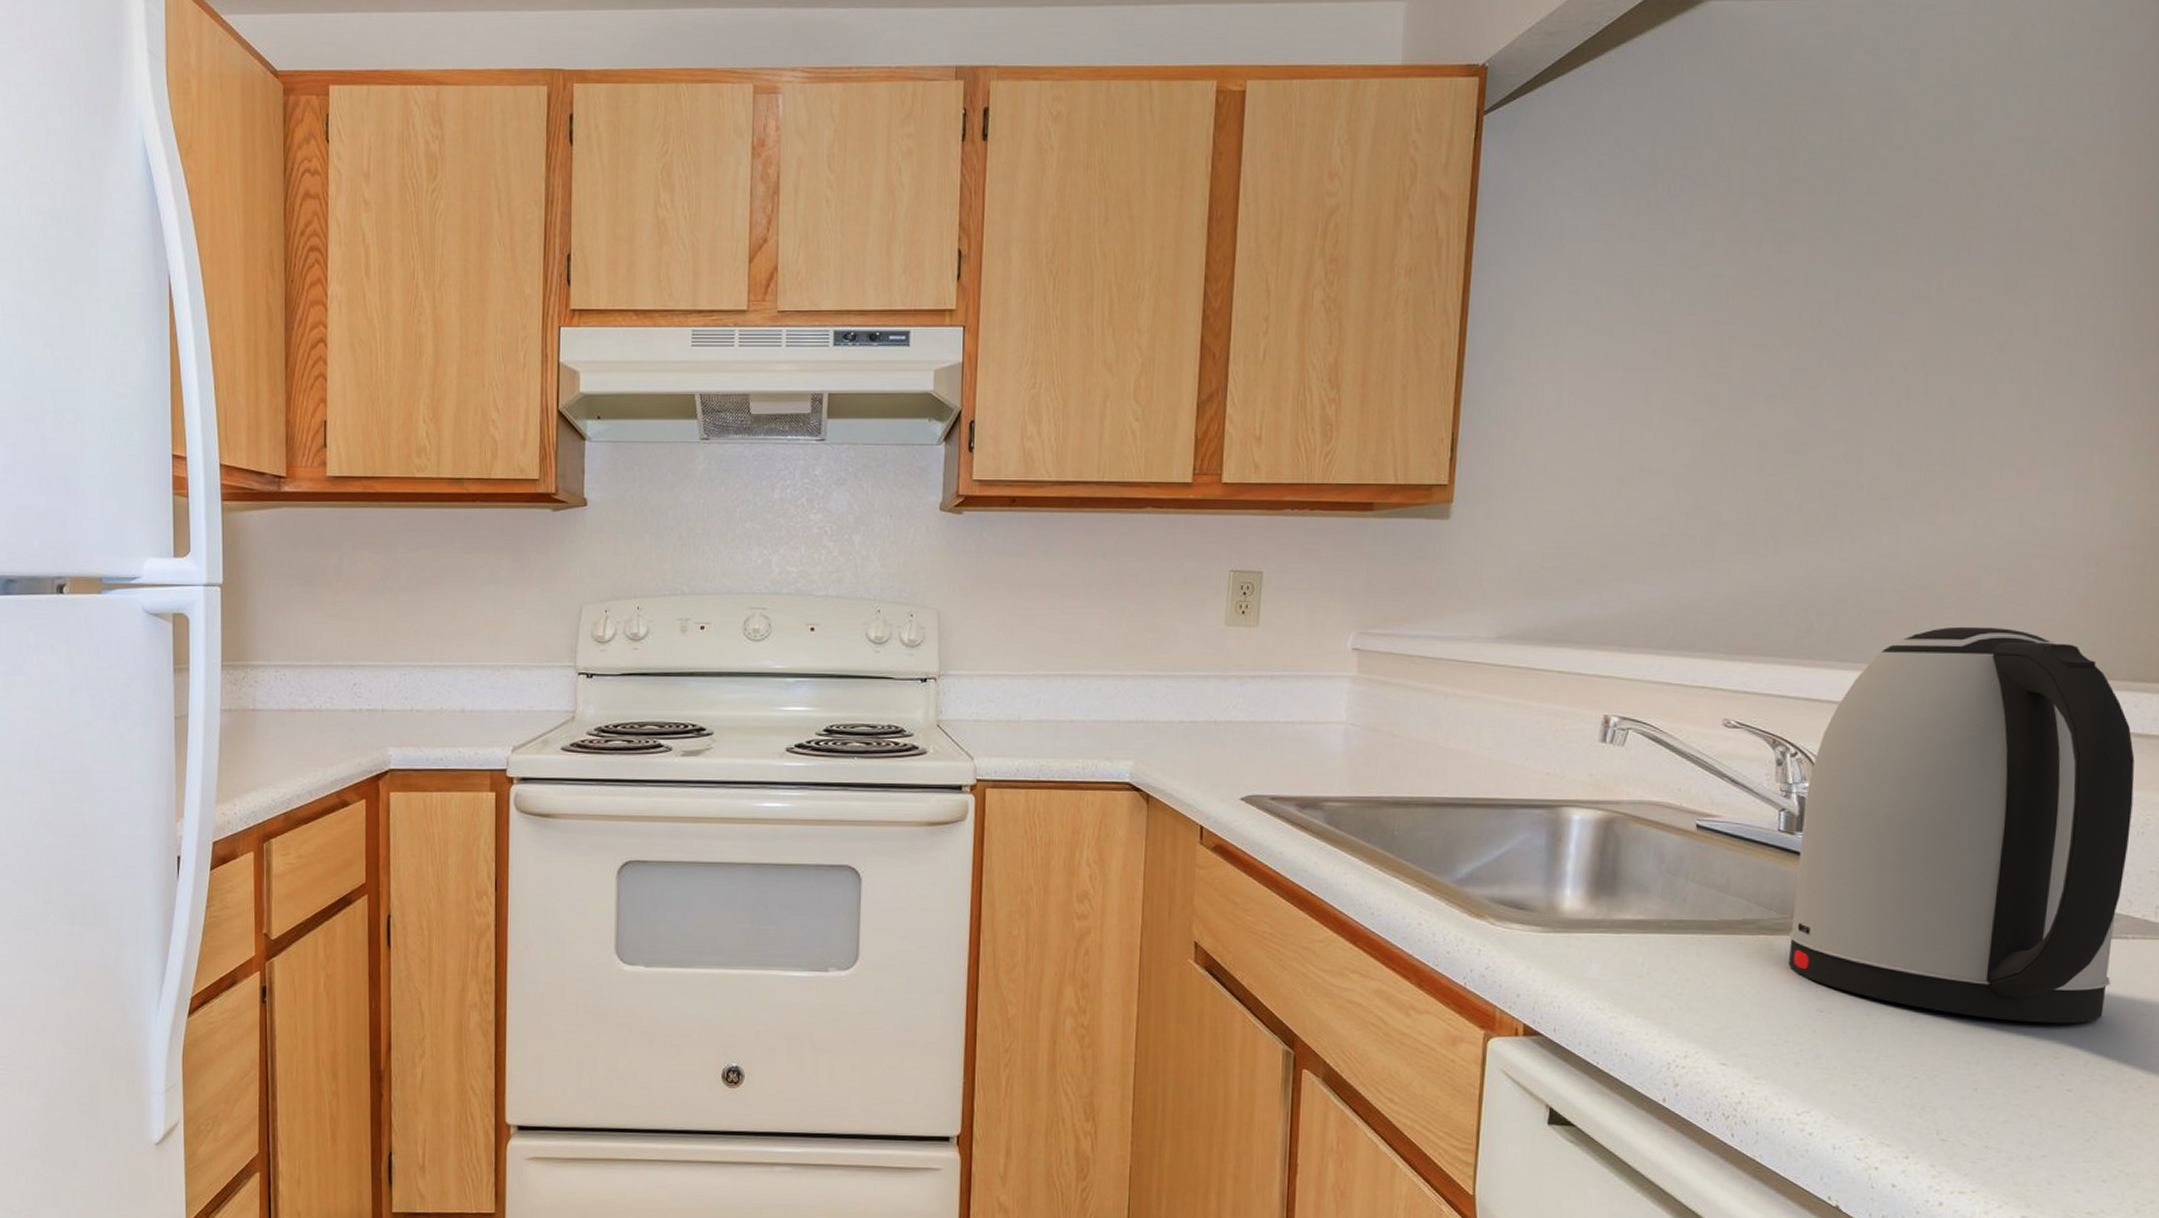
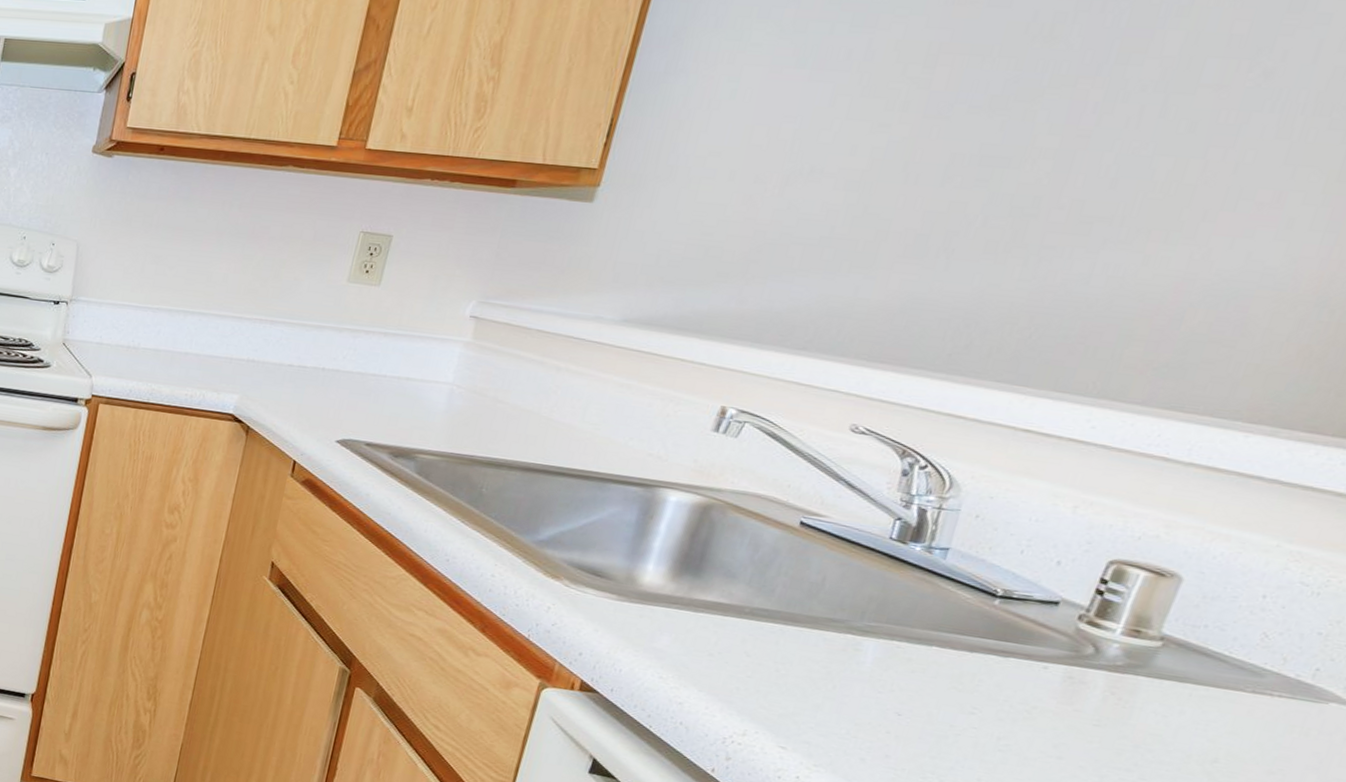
kettle: present [1788,626,2135,1024] -> none [873,360,1331,770]

